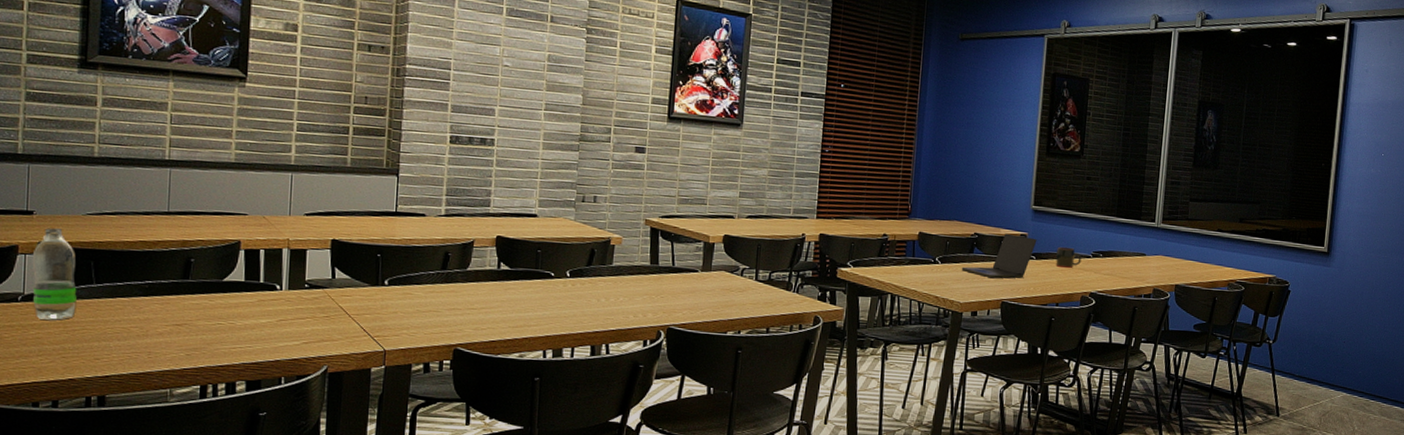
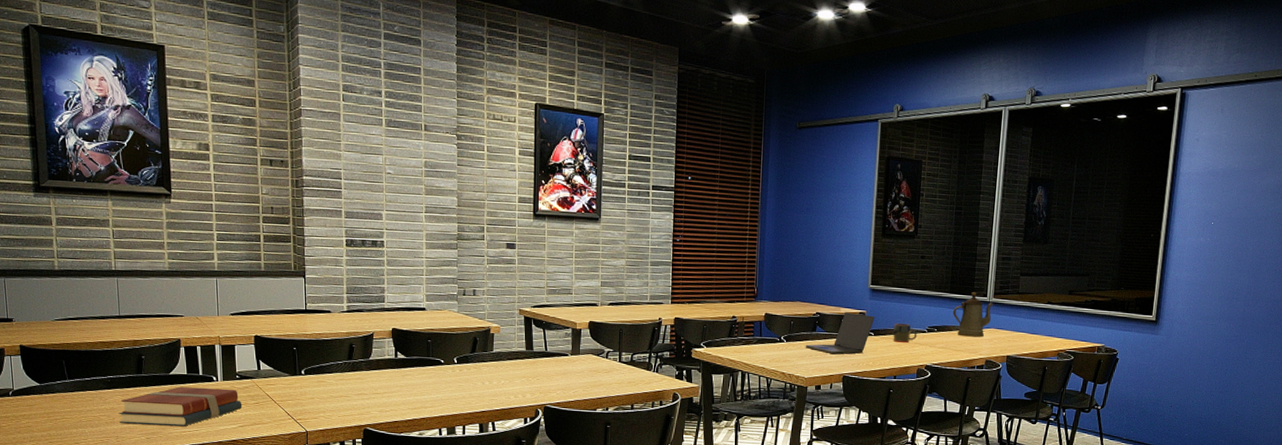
bottle: present [32,228,77,321] -> none [16,333,56,412]
books: none [154,295,309,342] -> present [118,386,242,426]
coffee pot: none [1119,216,1163,265] -> present [953,291,994,337]

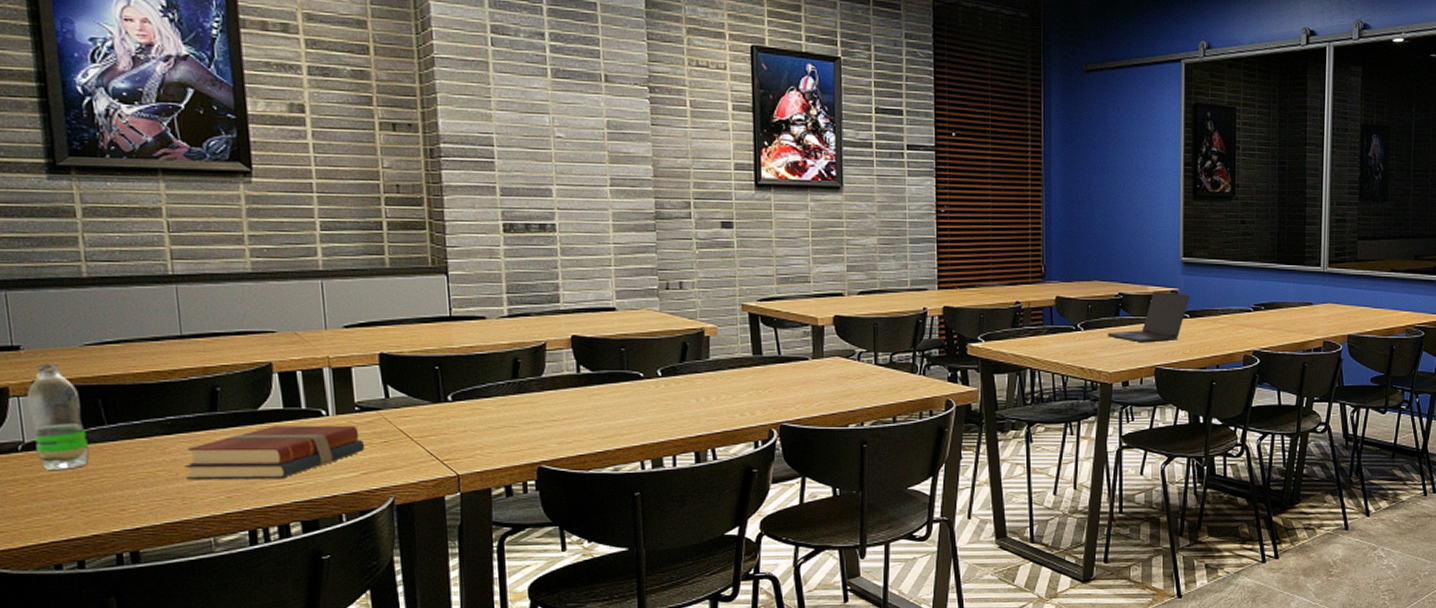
bottle: none [16,333,56,412] -> present [26,364,90,471]
mug: present [893,323,917,343] -> none [1213,301,1241,324]
coffee pot: present [953,291,994,337] -> none [1282,260,1330,314]

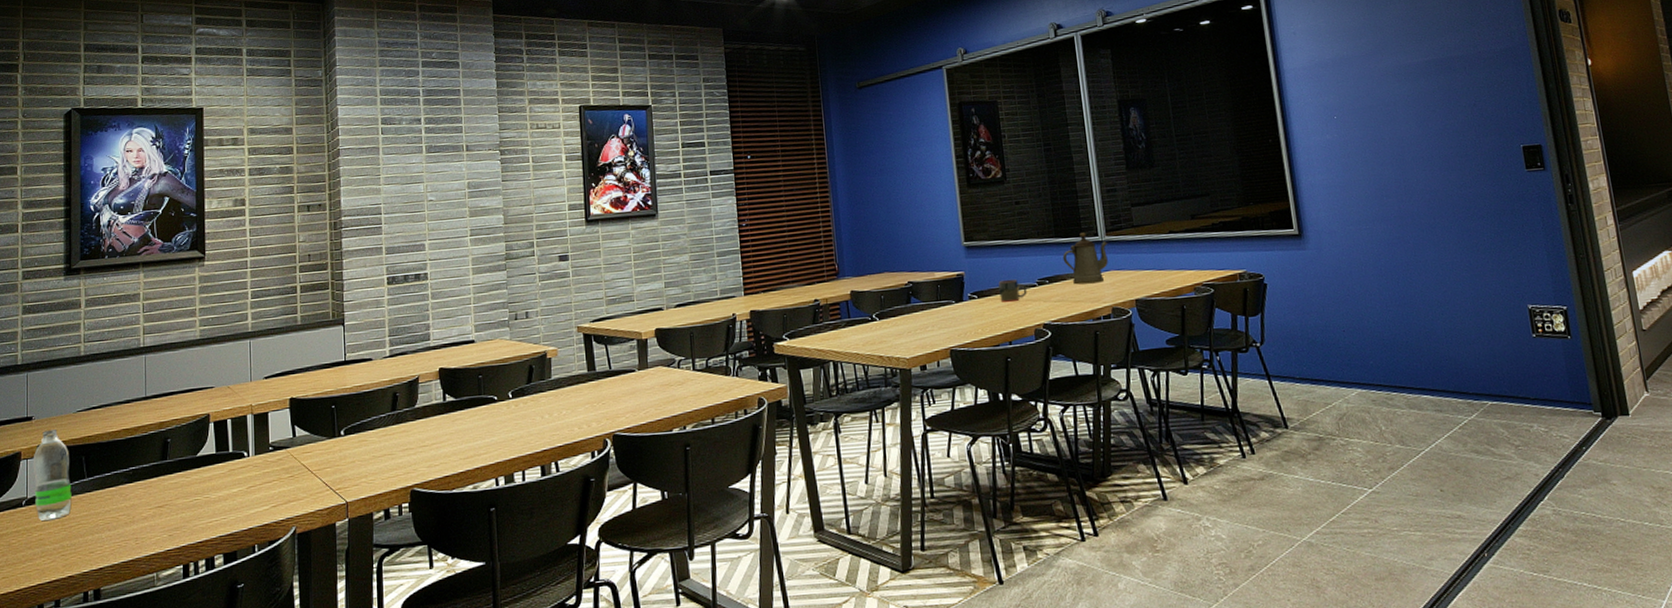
books: present [183,425,365,479] -> none [139,463,276,521]
laptop: present [1107,291,1190,343] -> none [901,276,976,327]
mug: none [1213,301,1241,324] -> present [998,279,1027,302]
coffee pot: none [1282,260,1330,314] -> present [1062,231,1108,285]

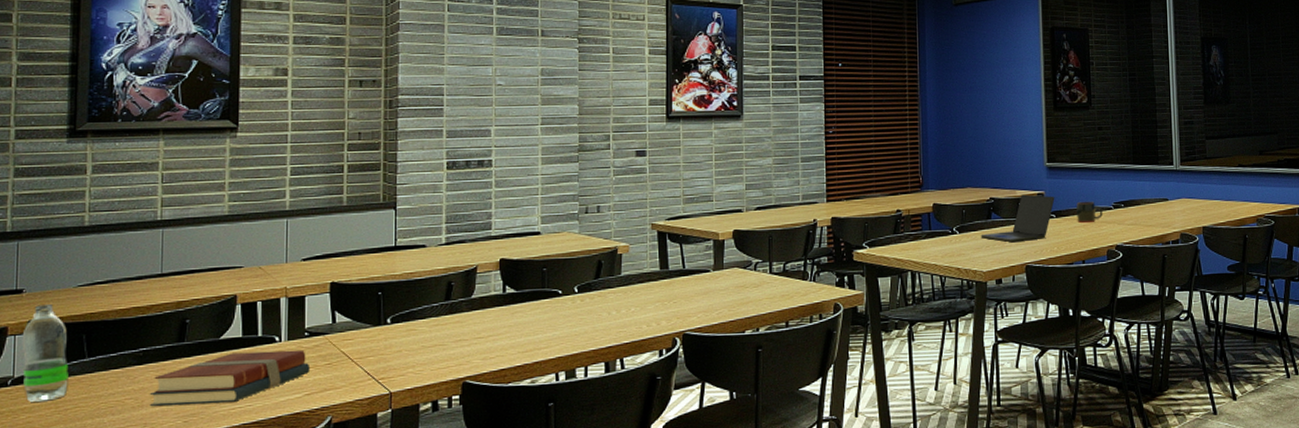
books: none [139,463,276,521] -> present [149,349,311,406]
laptop: none [901,276,976,327] -> present [980,194,1055,243]
coffee pot: present [1062,231,1108,285] -> none [1138,160,1182,210]

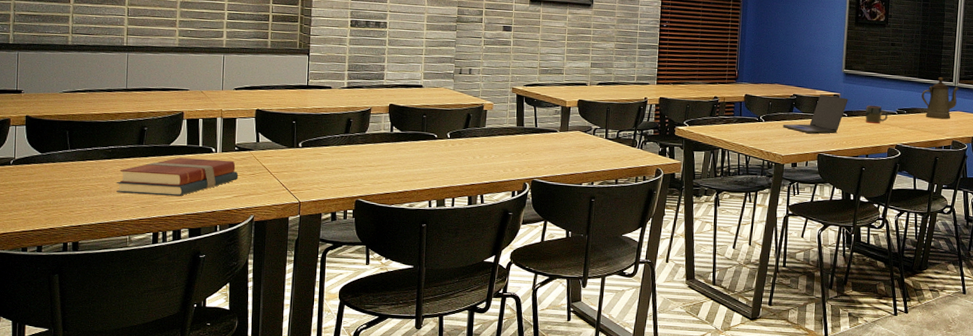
bottle: present [22,304,69,403] -> none [21,104,56,180]
coffee pot: none [1138,160,1182,210] -> present [921,76,960,120]

